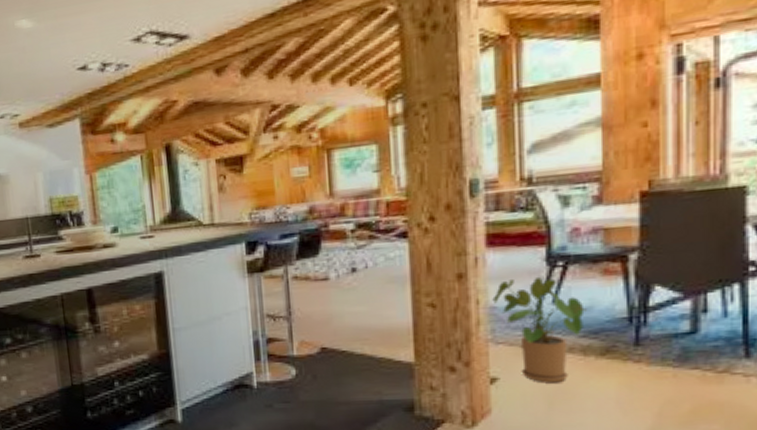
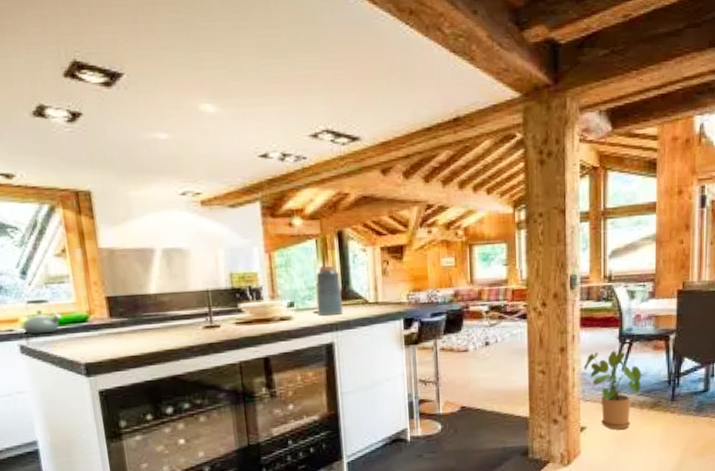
vase: none [141,183,174,243] -> present [316,265,344,317]

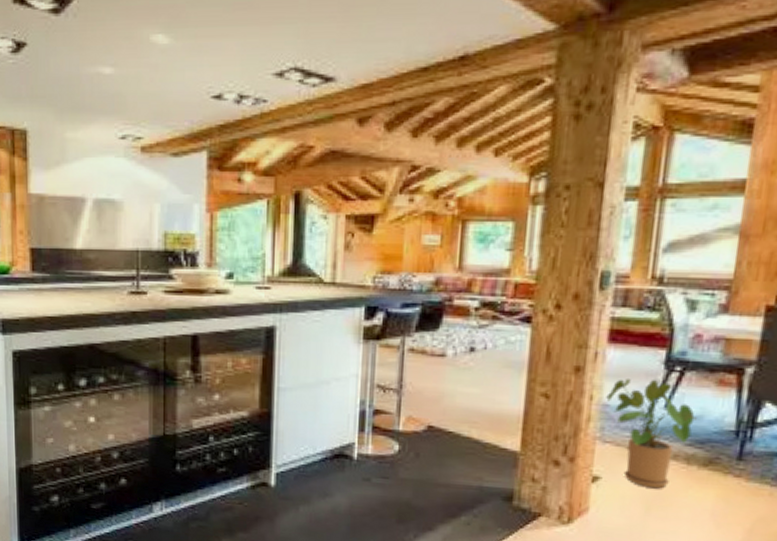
vase: present [316,265,344,317] -> none [260,232,292,295]

